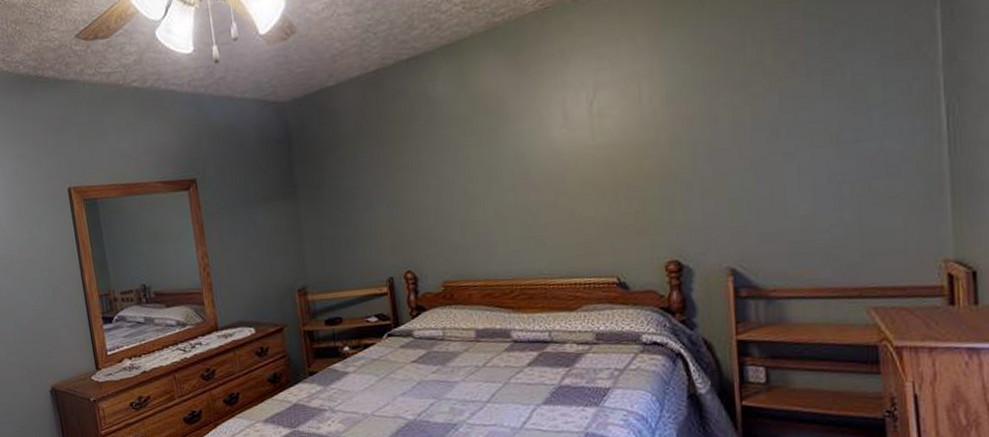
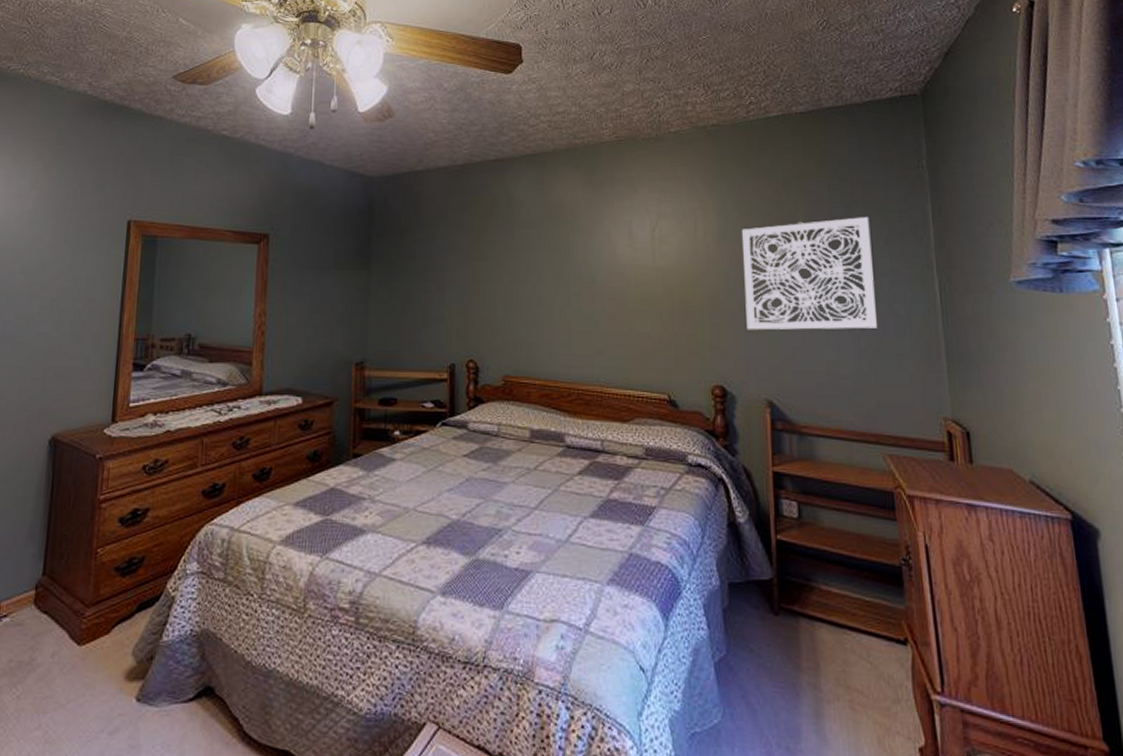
wall art: none [696,41,863,197] -> present [742,217,877,330]

